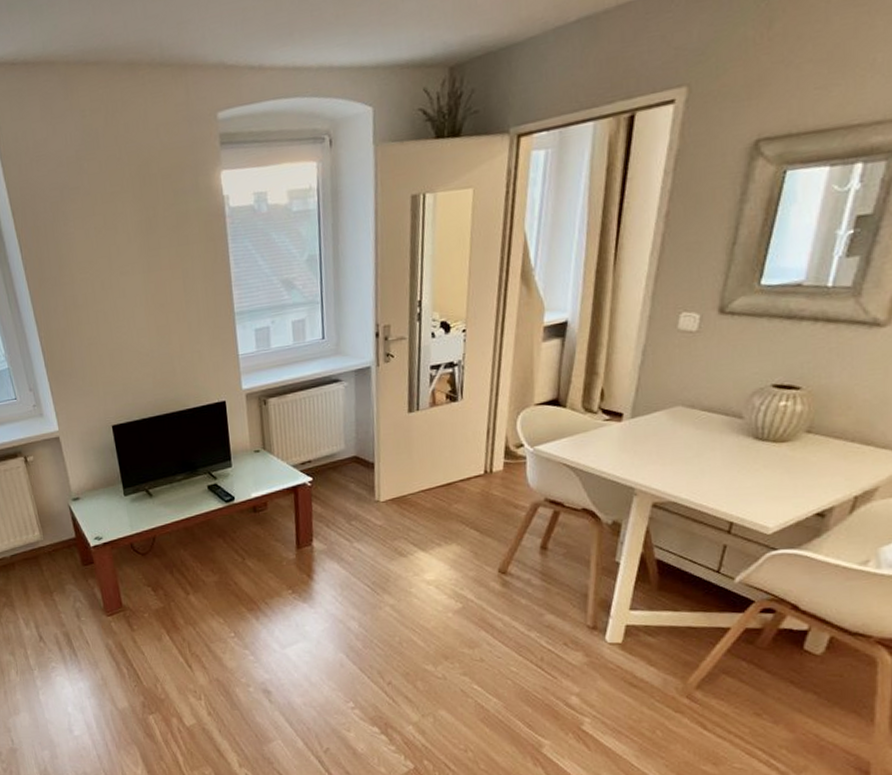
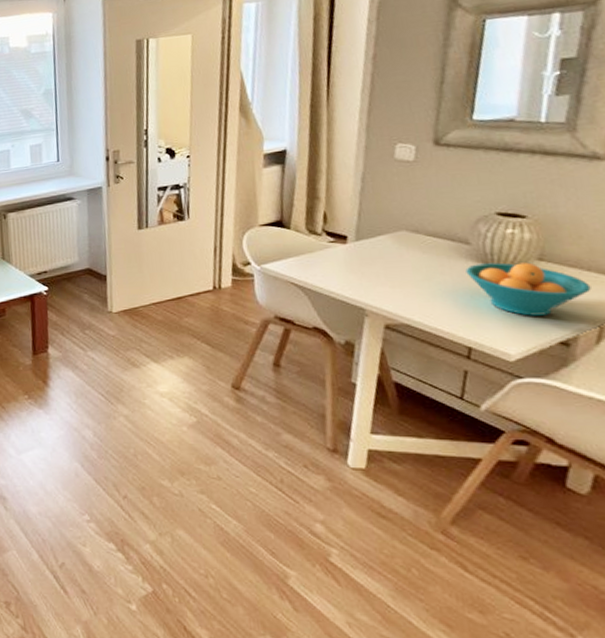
fruit bowl: none [736,435,852,489] -> present [465,262,592,316]

